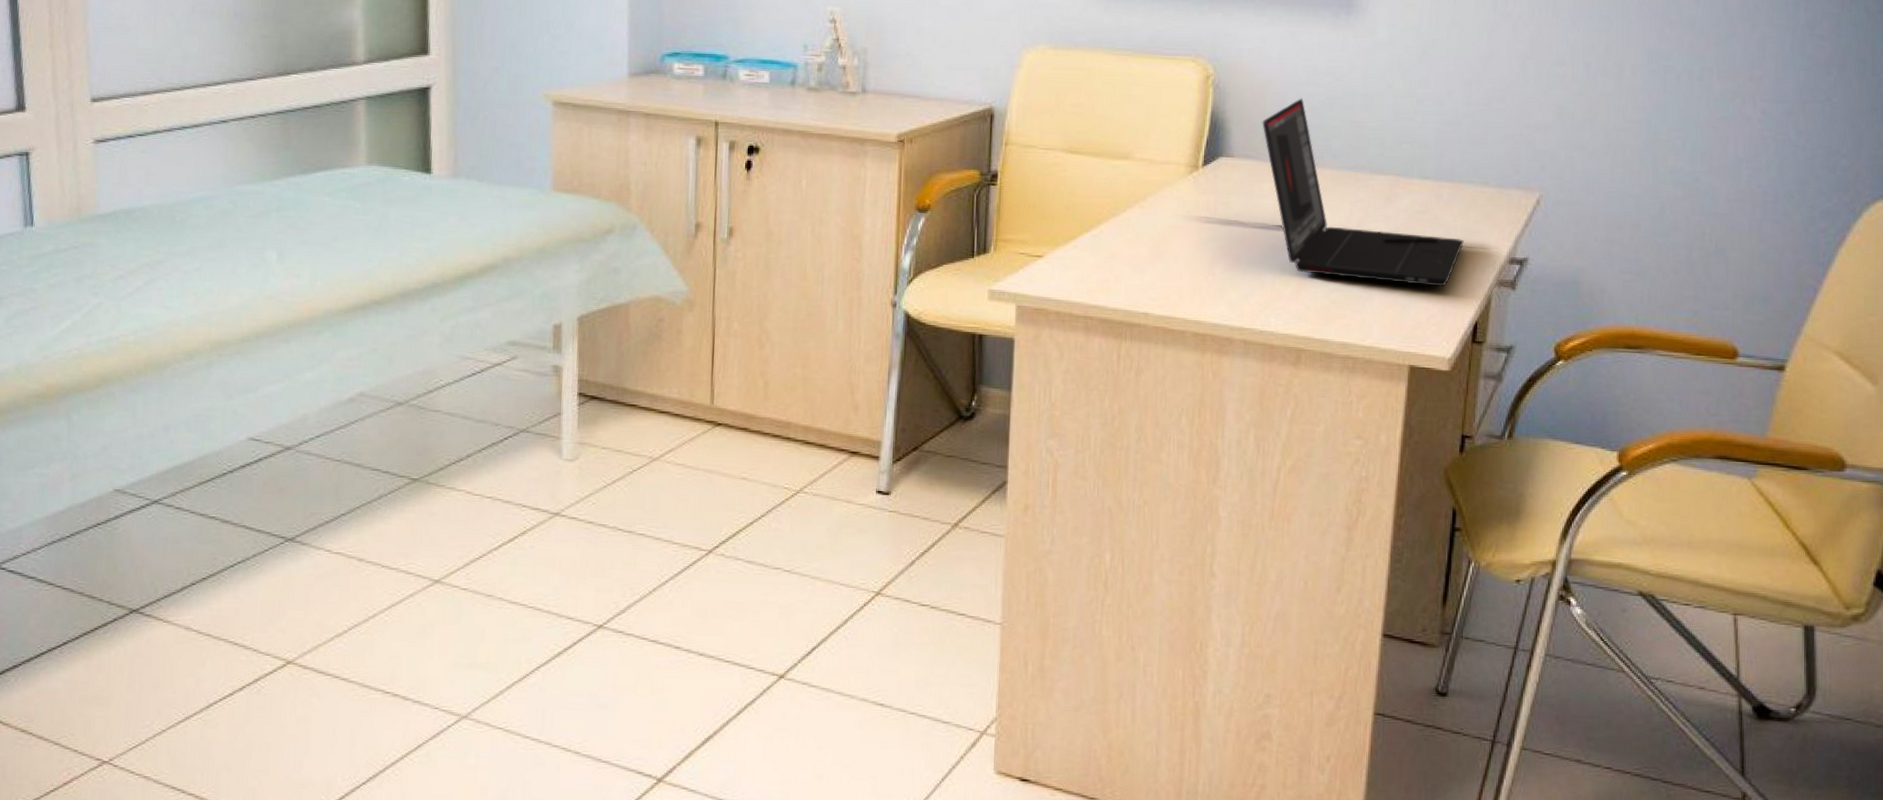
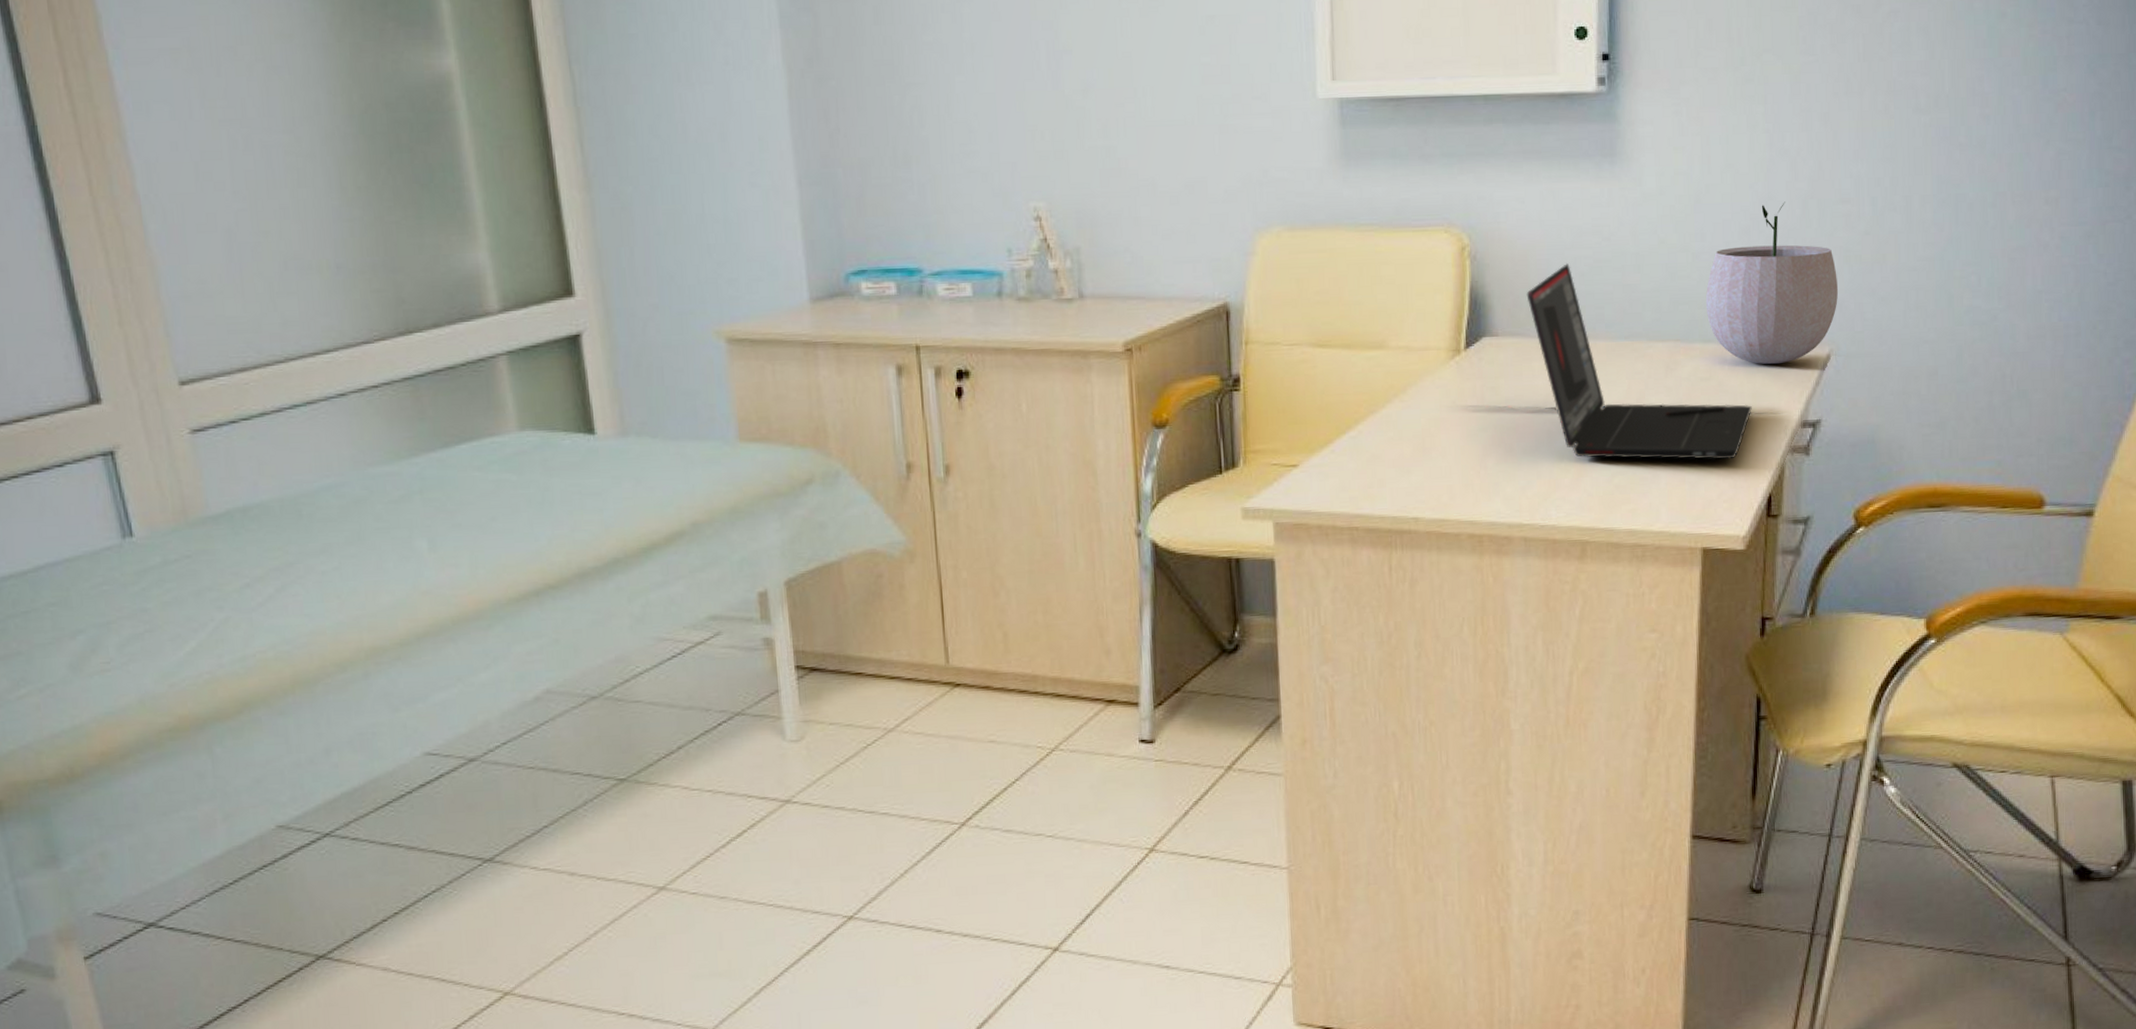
plant pot: none [1426,59,1550,205] -> present [1705,201,1838,365]

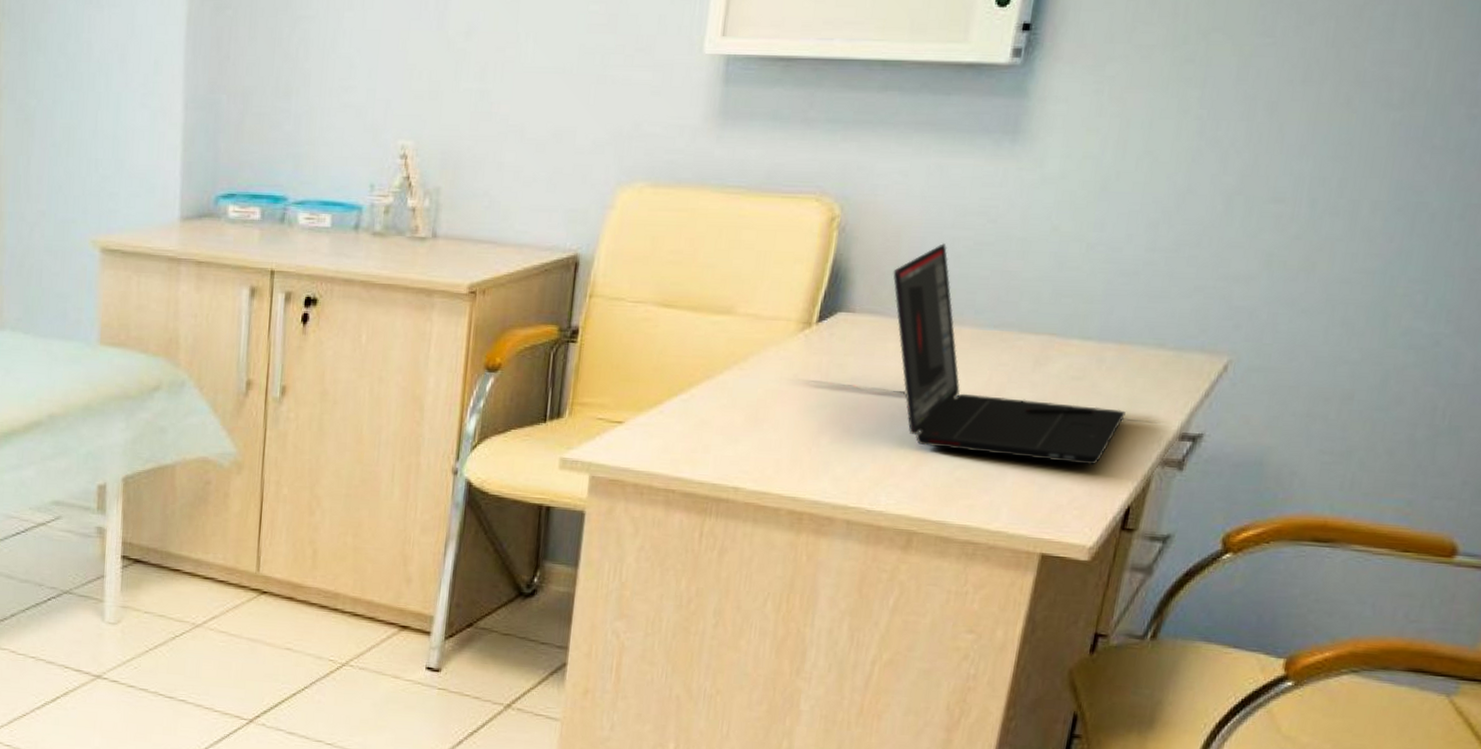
plant pot: present [1705,201,1838,365] -> none [1092,196,1253,370]

